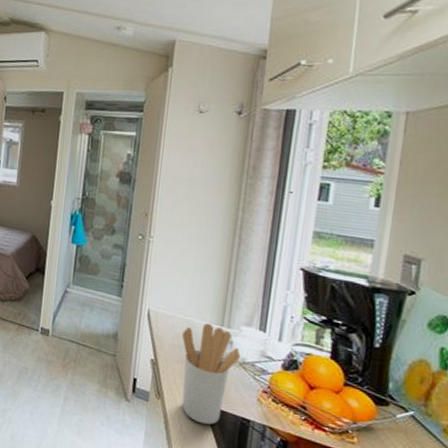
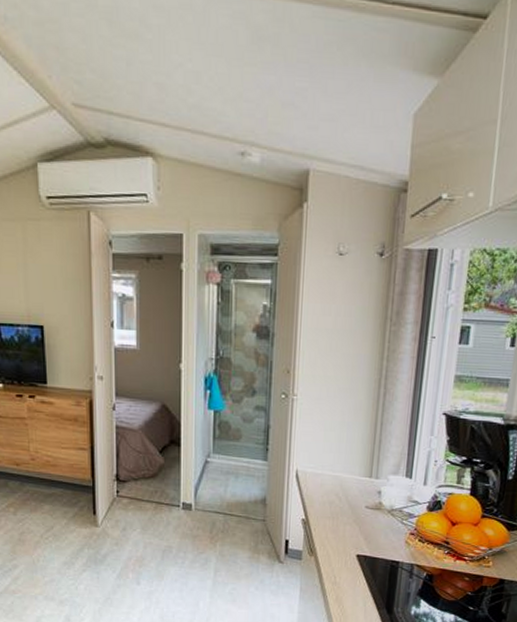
utensil holder: present [181,323,241,425] -> none [332,477,389,573]

